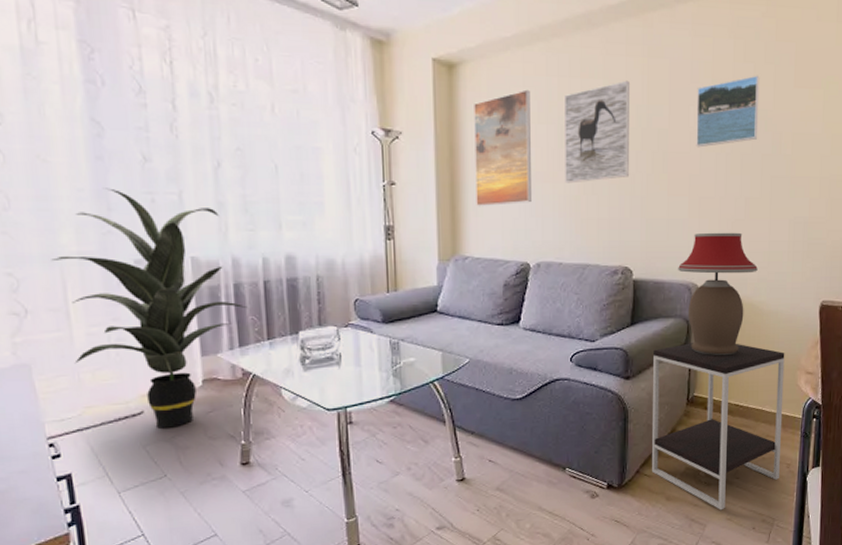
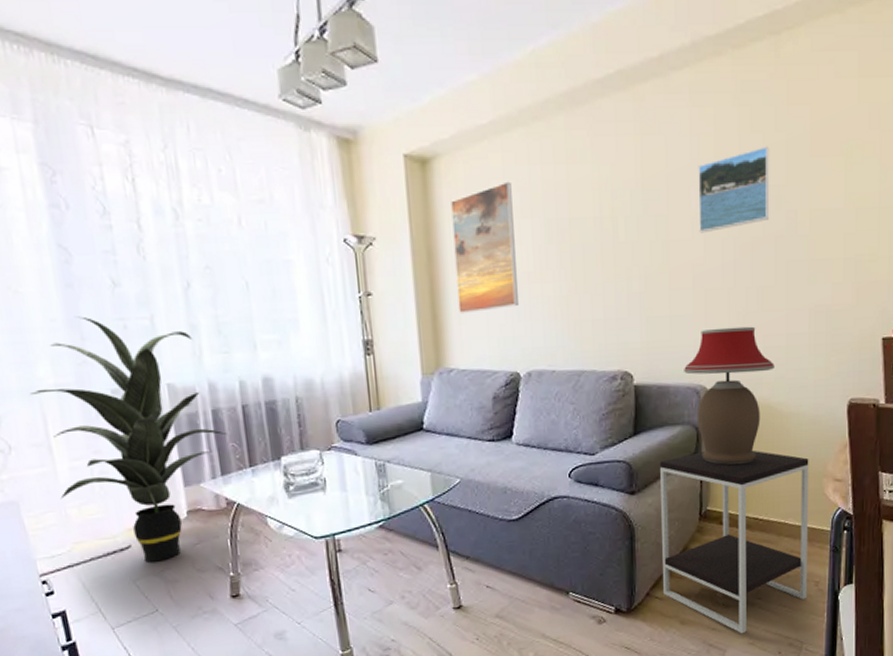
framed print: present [565,80,629,184] -> none [549,163,625,283]

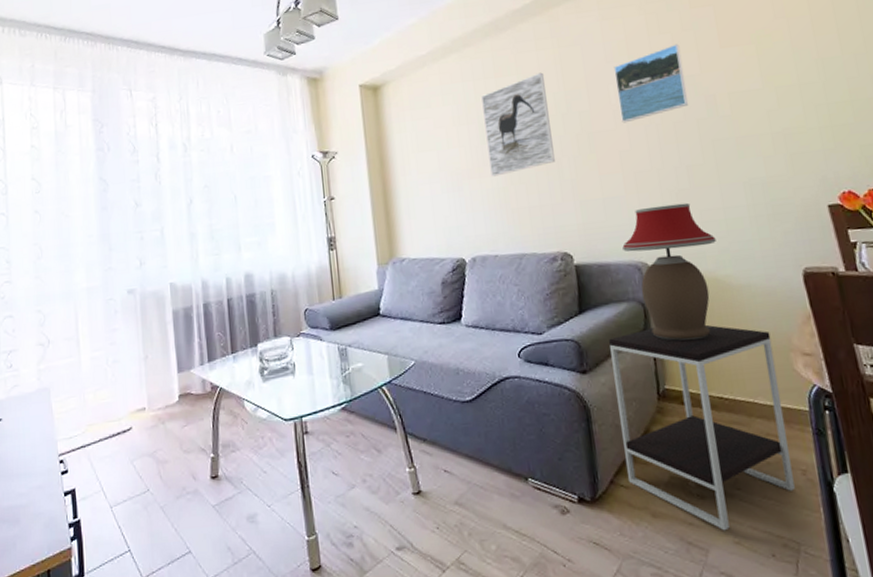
indoor plant: present [30,316,227,562] -> none [68,232,215,443]
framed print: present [451,181,518,314] -> none [398,97,460,210]
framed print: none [549,163,625,283] -> present [481,72,555,177]

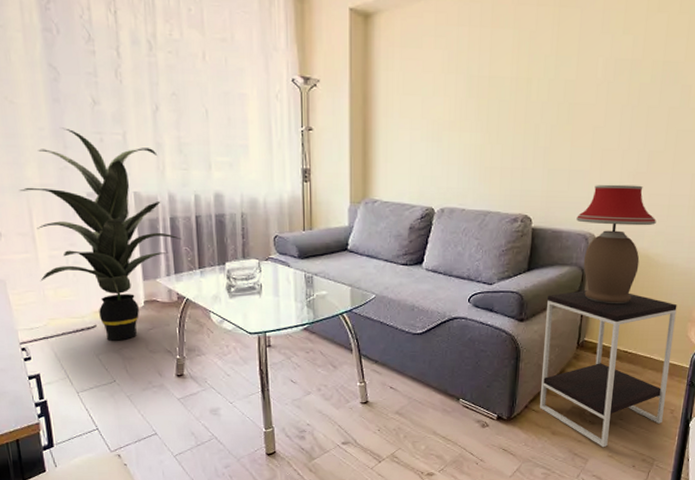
indoor plant: none [68,232,215,443] -> present [19,127,182,341]
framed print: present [481,72,555,177] -> none [471,30,539,133]
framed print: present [613,43,689,124] -> none [602,25,673,100]

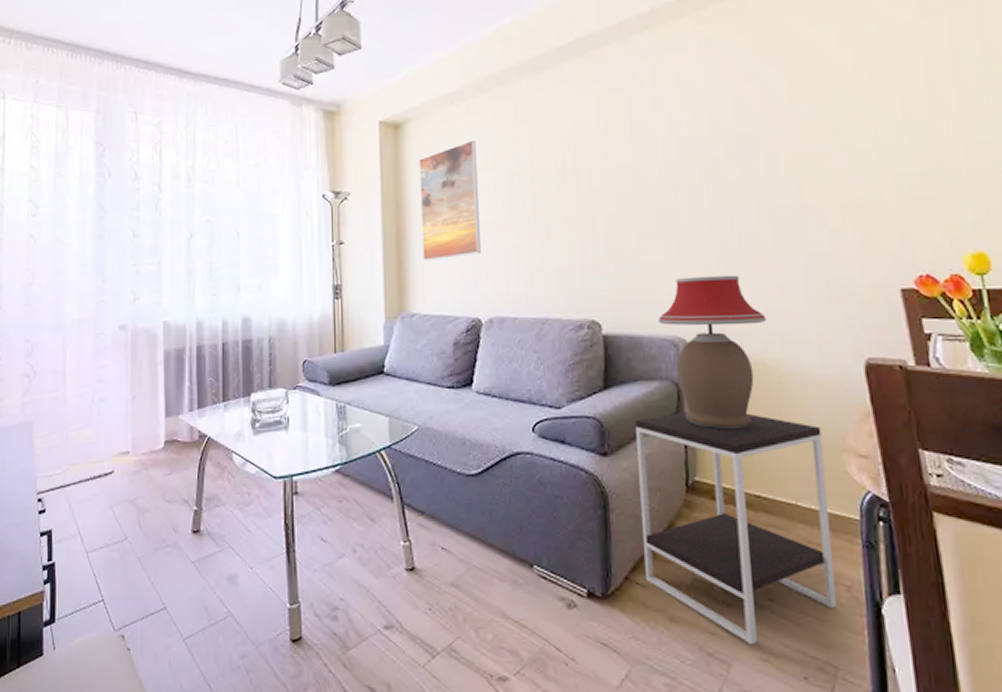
indoor plant: present [19,127,182,341] -> none [58,262,207,489]
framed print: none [386,39,441,153] -> present [419,140,481,262]

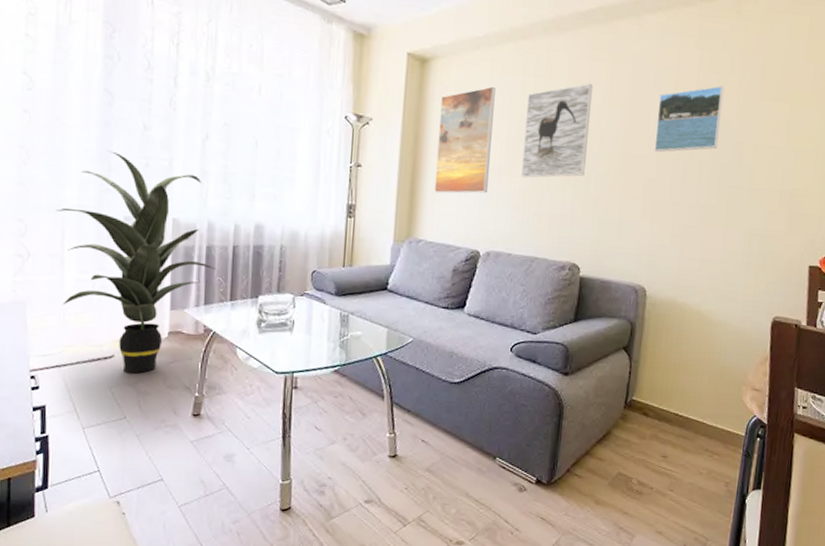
indoor plant: none [58,262,207,489] -> present [55,150,216,374]
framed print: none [512,119,589,231] -> present [521,83,592,178]
side table: present [635,412,836,645] -> none [582,345,731,522]
table lamp: present [658,275,766,430] -> none [626,236,709,363]
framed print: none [663,95,747,181] -> present [654,85,724,153]

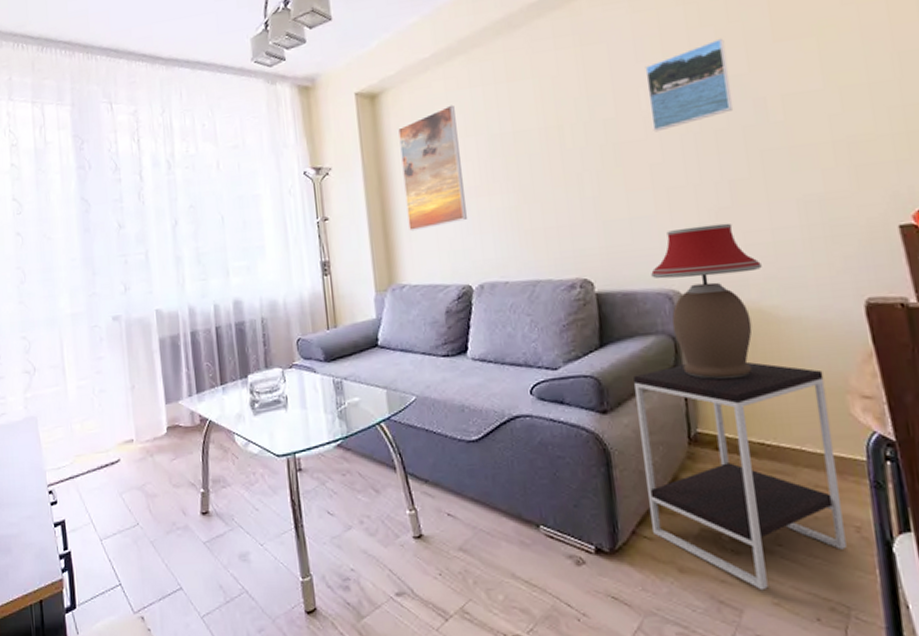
indoor plant: present [55,150,216,374] -> none [52,255,203,476]
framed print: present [521,83,592,178] -> none [491,75,575,195]
side table: none [582,345,731,522] -> present [633,361,846,591]
table lamp: none [626,236,709,363] -> present [651,223,762,380]

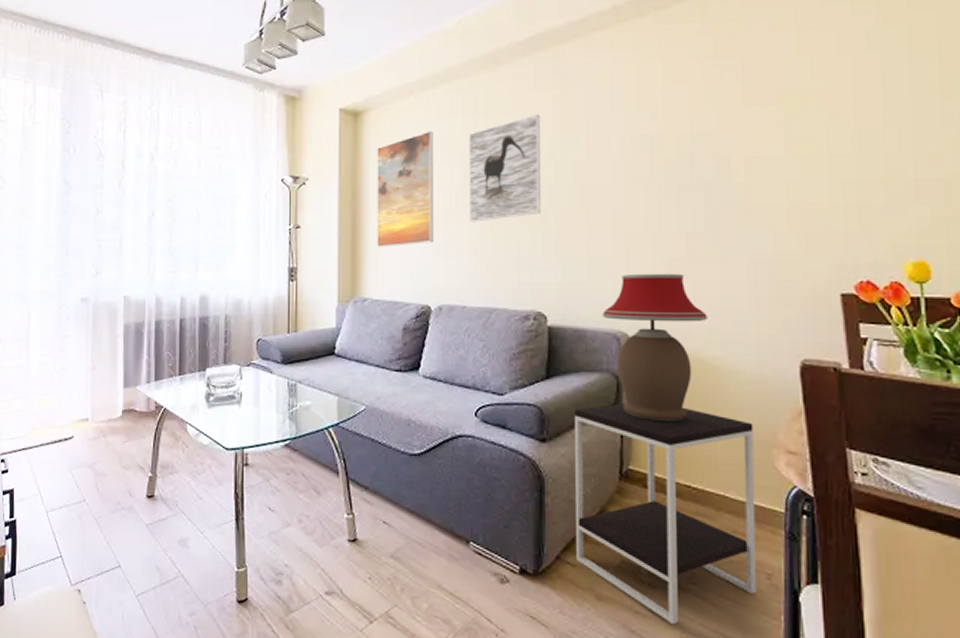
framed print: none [491,75,575,195] -> present [469,114,541,222]
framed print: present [645,38,733,132] -> none [619,96,699,179]

